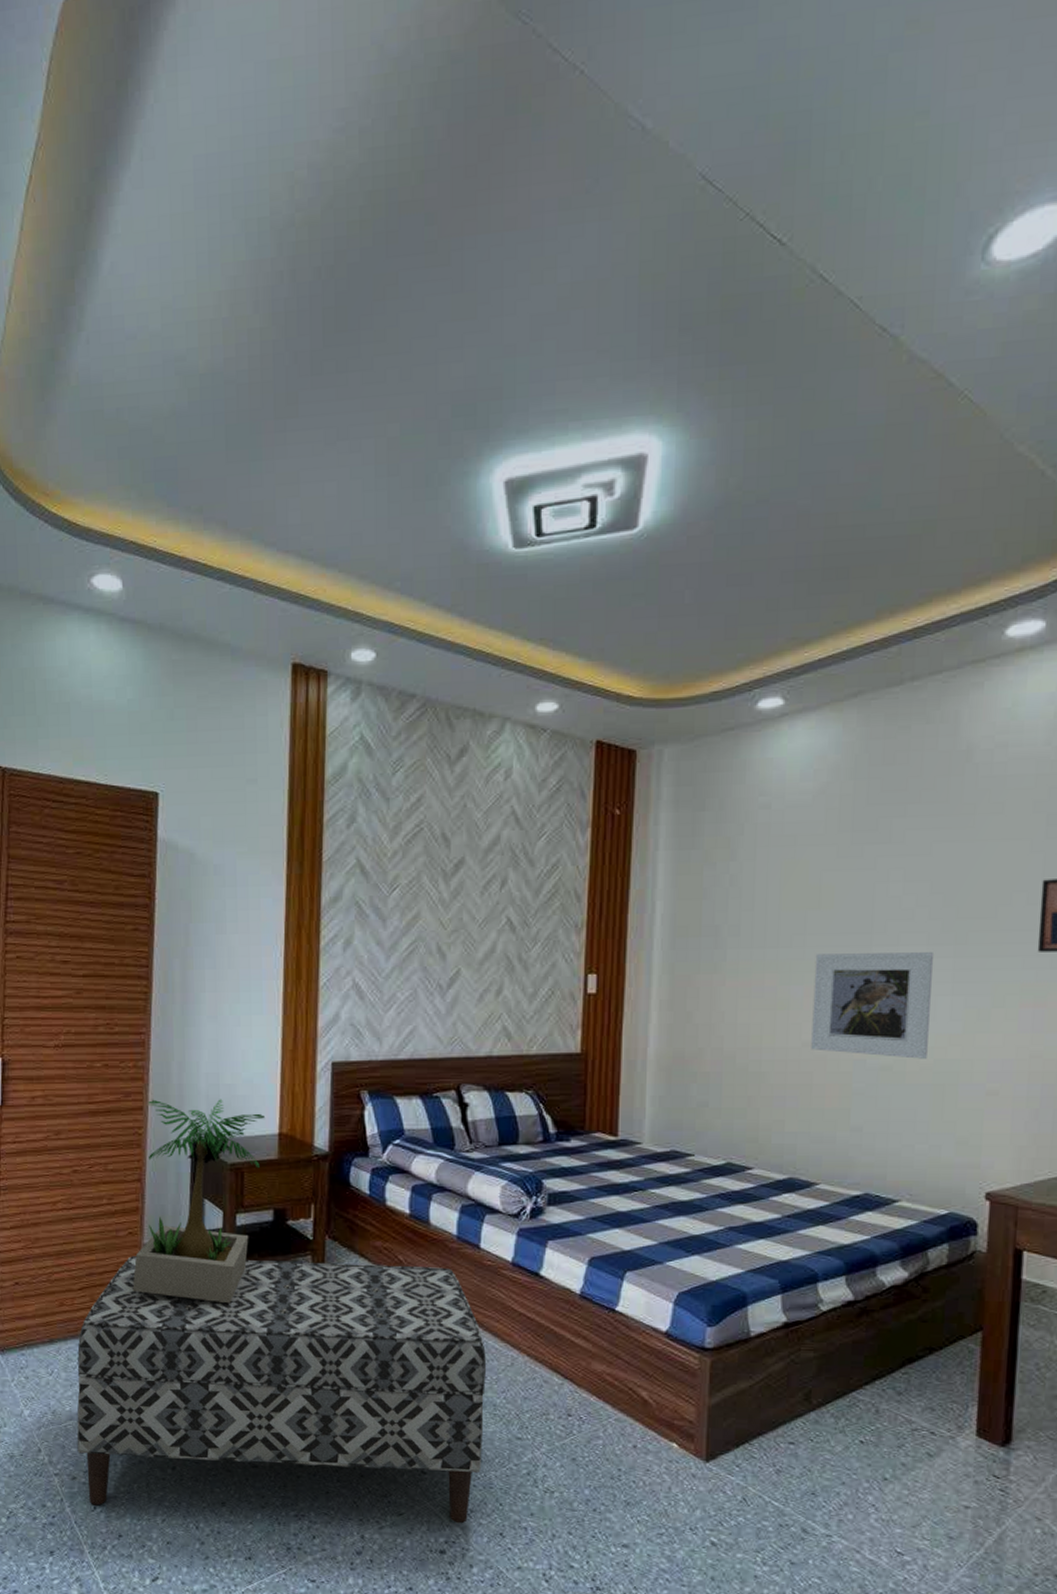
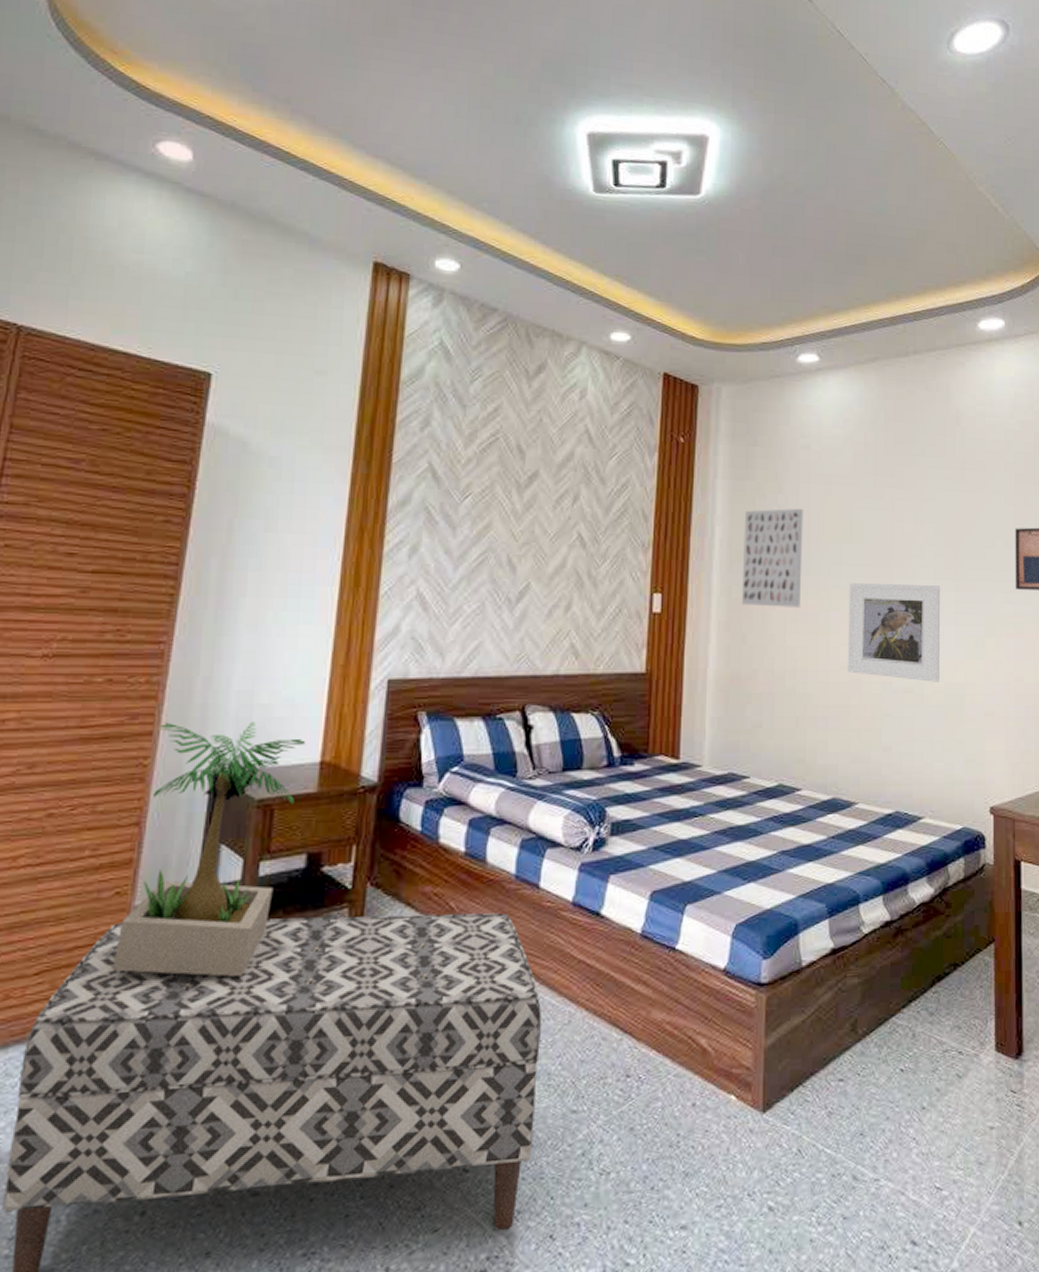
wall art: none [686,875,761,983] -> present [741,508,803,608]

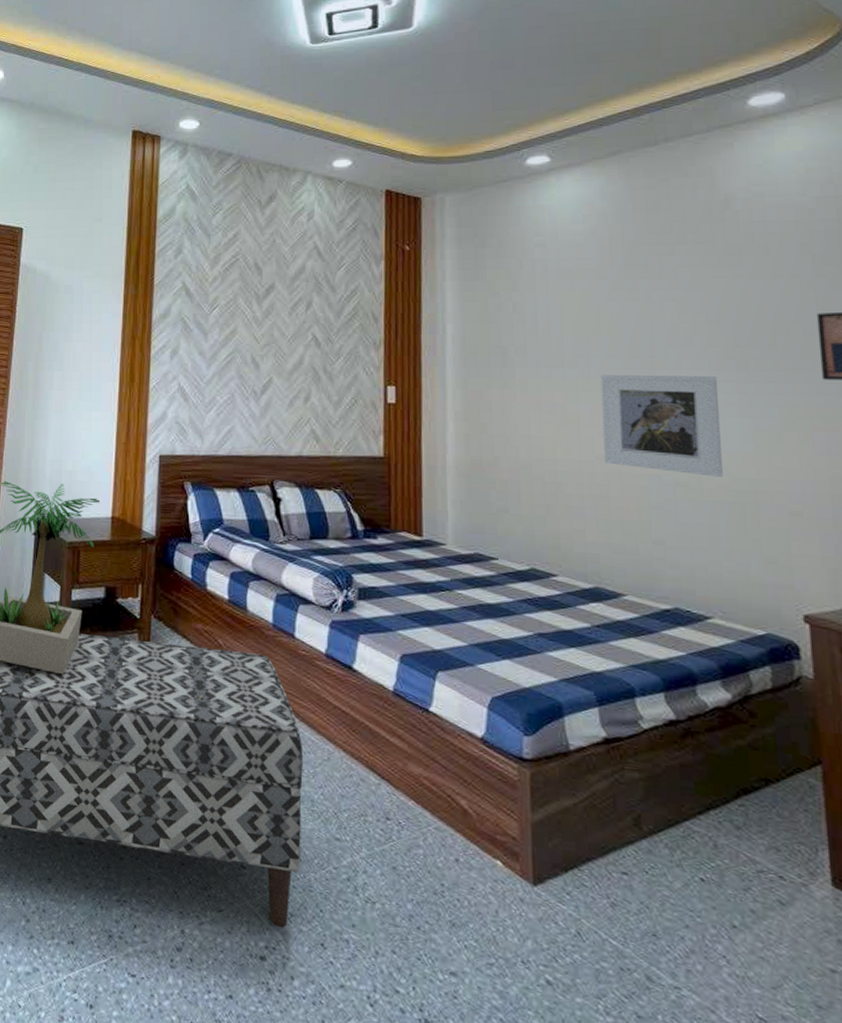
wall art: present [741,508,803,608] -> none [477,303,544,399]

